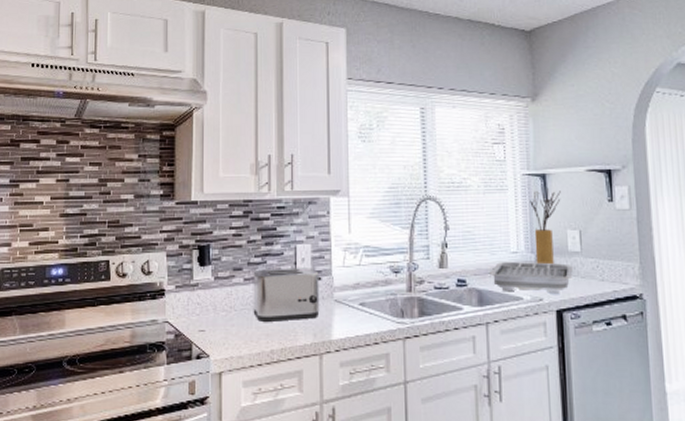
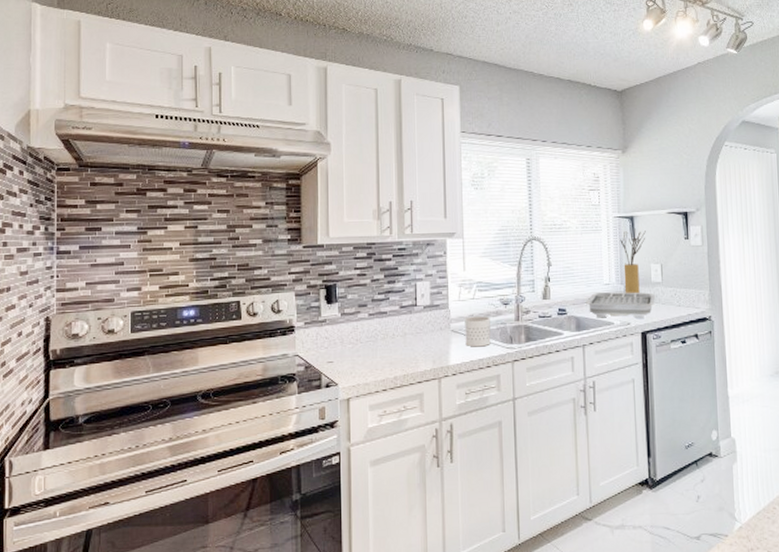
toaster: present [253,268,322,323] -> none [377,302,440,353]
mug: none [349,285,379,320] -> present [465,316,491,347]

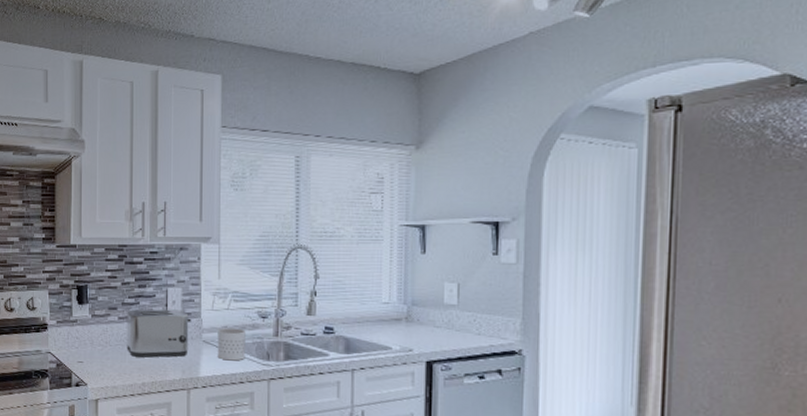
toaster: none [377,302,440,353] -> present [127,309,192,358]
dish rack: present [586,292,655,320] -> none [359,312,447,347]
vase: present [620,228,646,294] -> none [406,240,441,317]

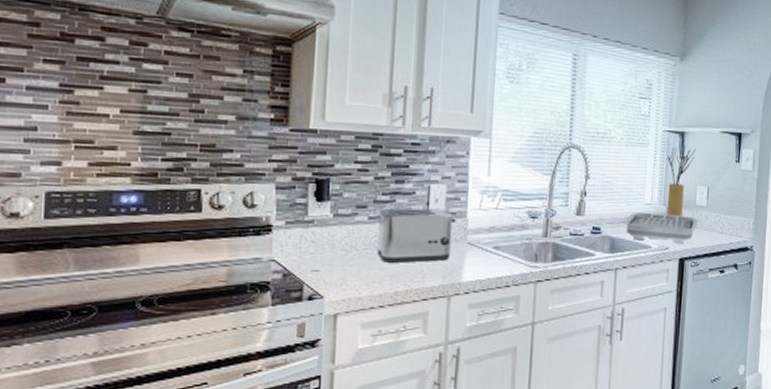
mug: present [217,328,246,361] -> none [483,228,514,264]
dish rack: none [359,312,447,347] -> present [623,212,698,245]
vase: none [406,240,441,317] -> present [666,145,696,217]

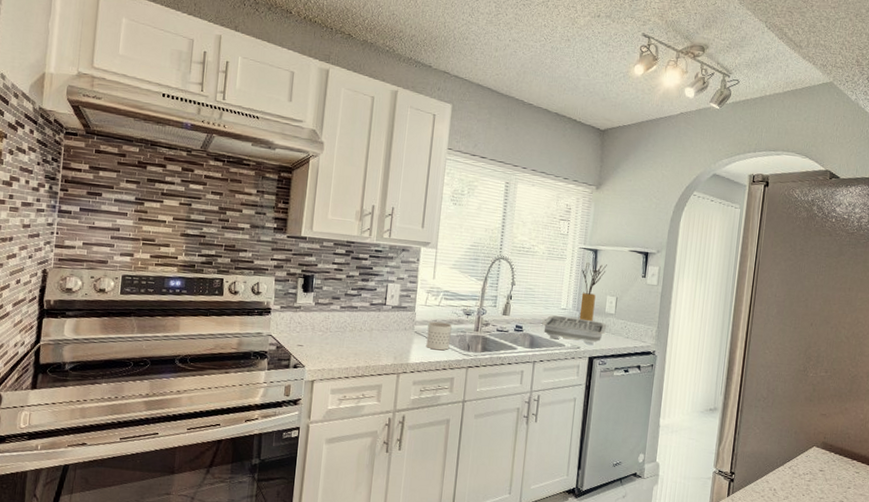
toaster: present [377,208,456,264] -> none [345,300,407,345]
mug: none [483,228,514,264] -> present [426,321,452,351]

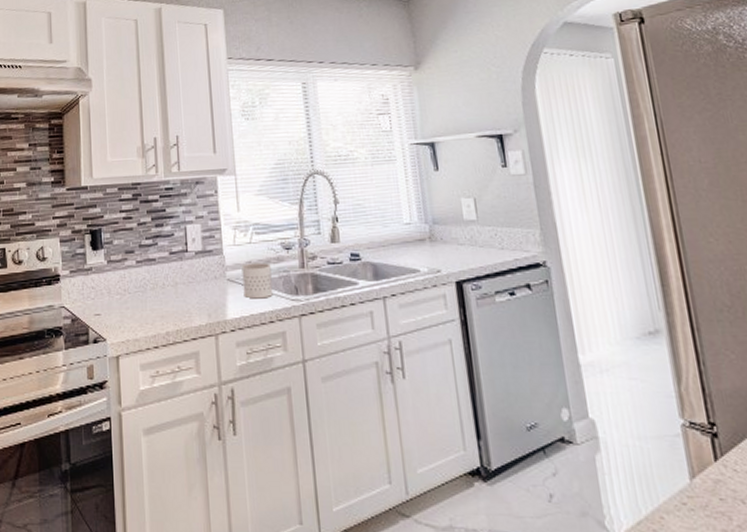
dish rack: present [542,315,607,346] -> none [383,232,470,266]
vase: present [579,261,607,322] -> none [420,156,452,235]

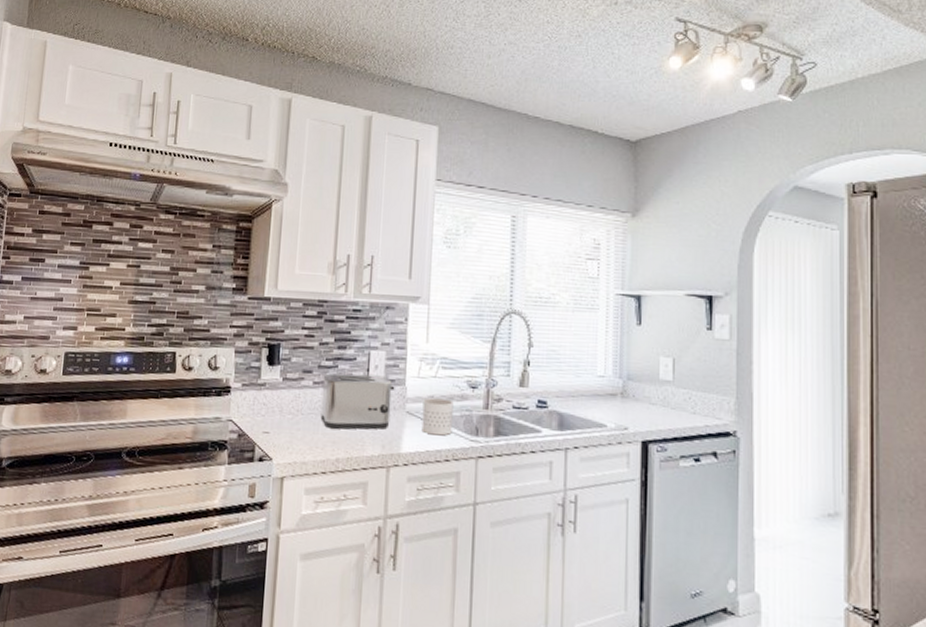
toaster: none [145,247,214,305] -> present [320,373,395,430]

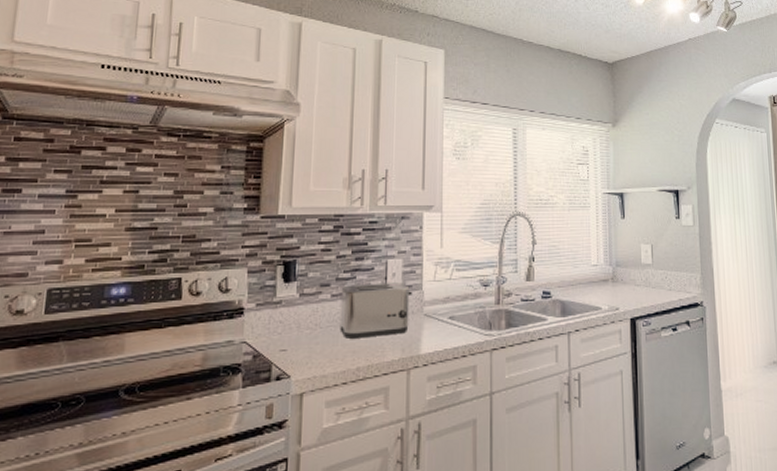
mug: present [421,397,454,436] -> none [439,298,468,334]

